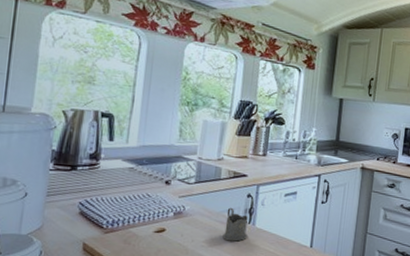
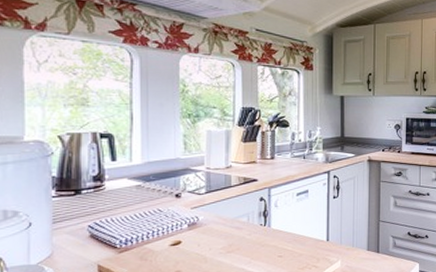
tea glass holder: present [222,207,248,242] -> none [240,212,264,245]

